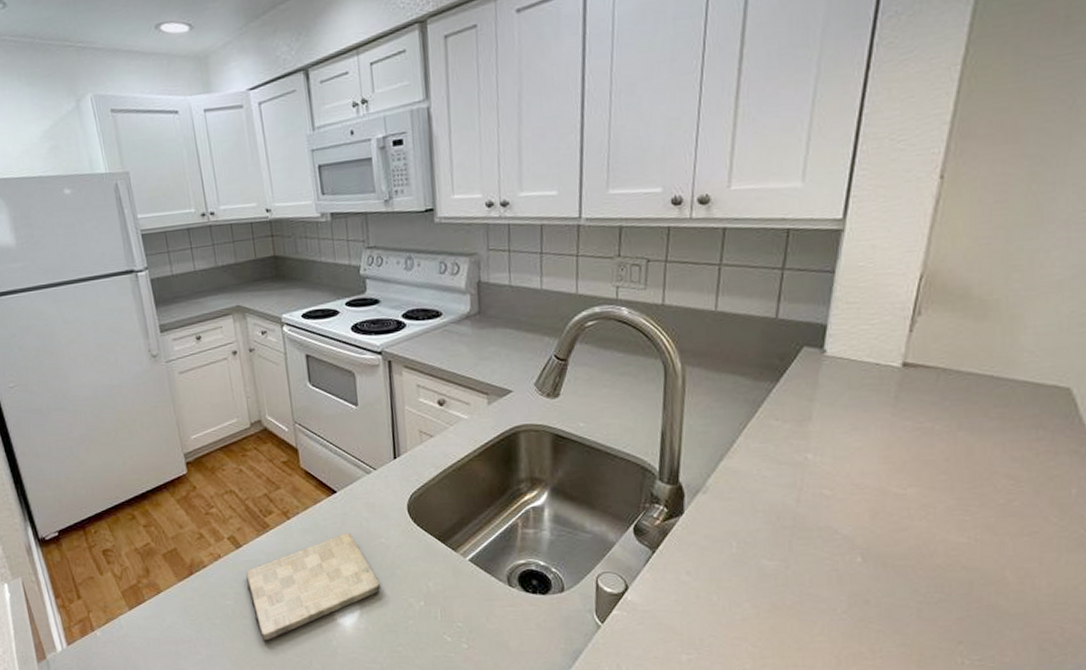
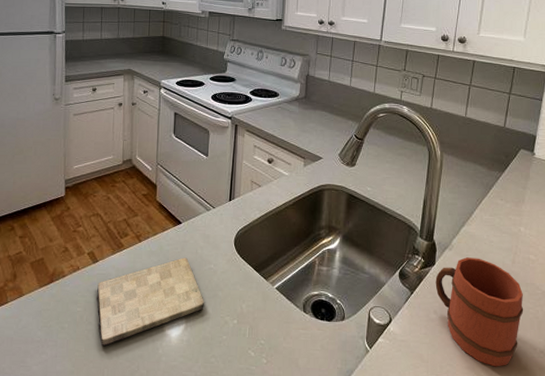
mug: none [685,500,817,635] -> present [435,257,524,367]

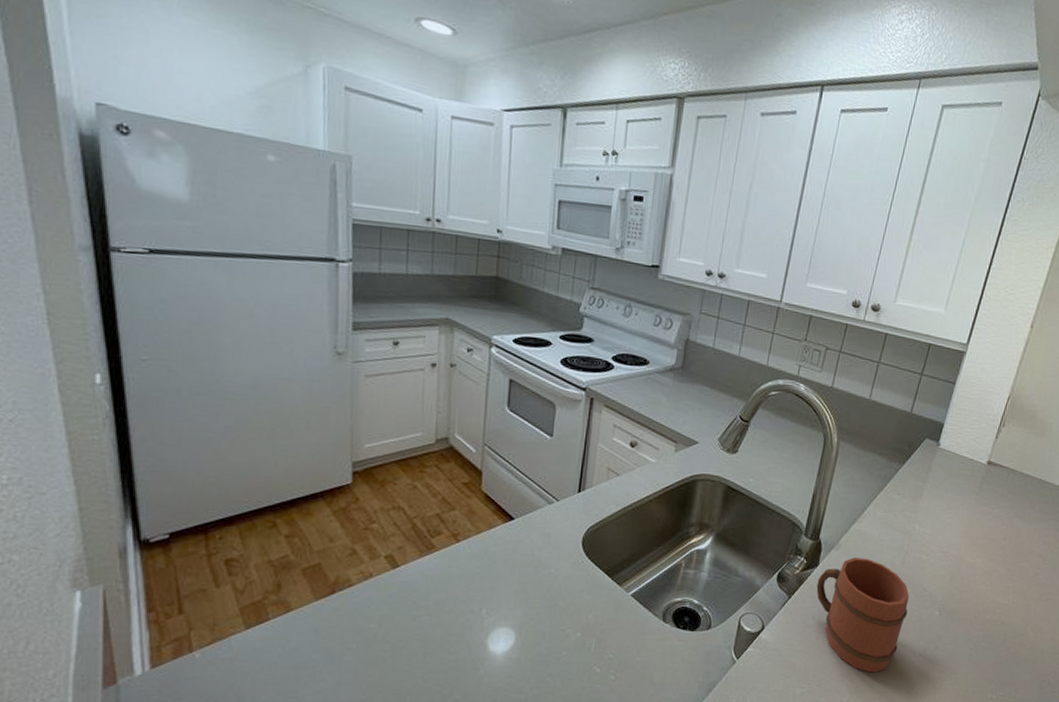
cutting board: present [97,257,204,346] -> none [397,560,541,668]

